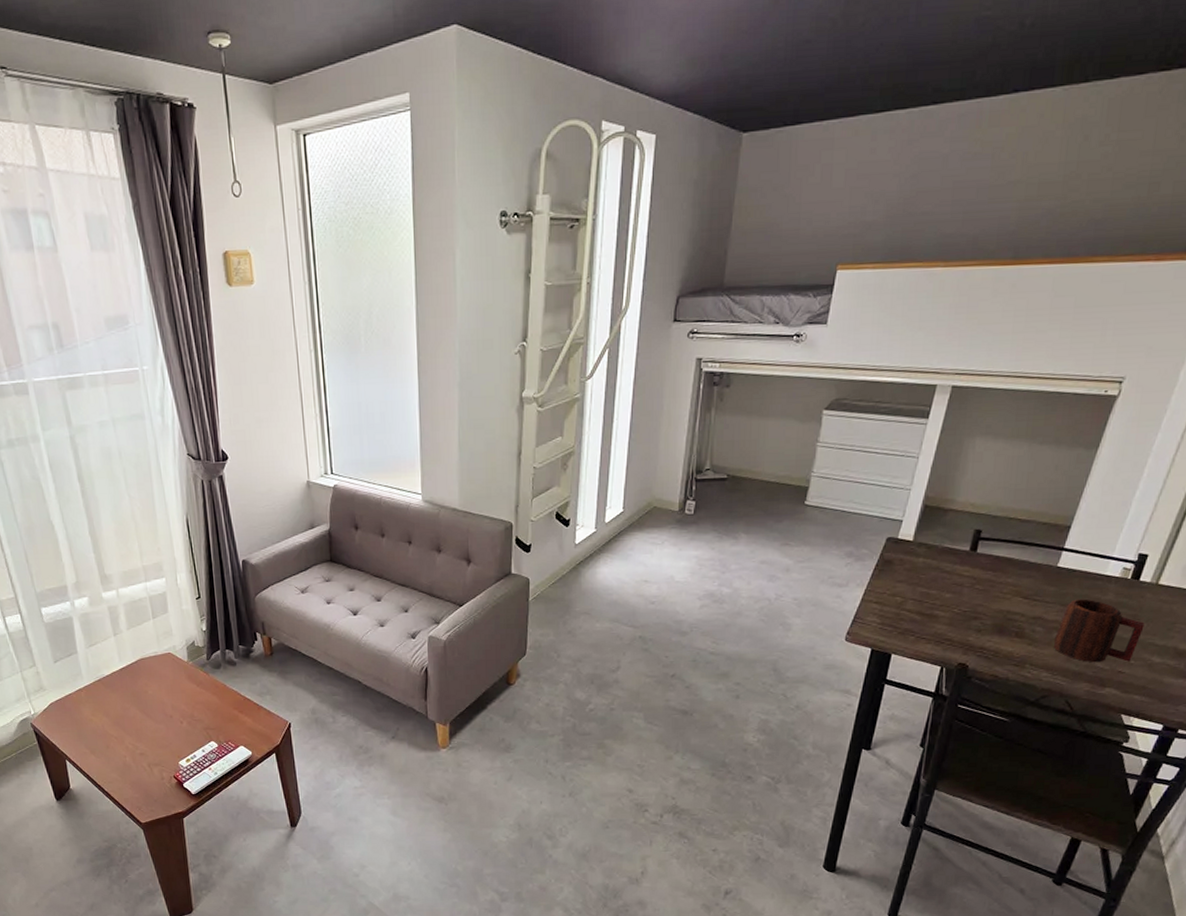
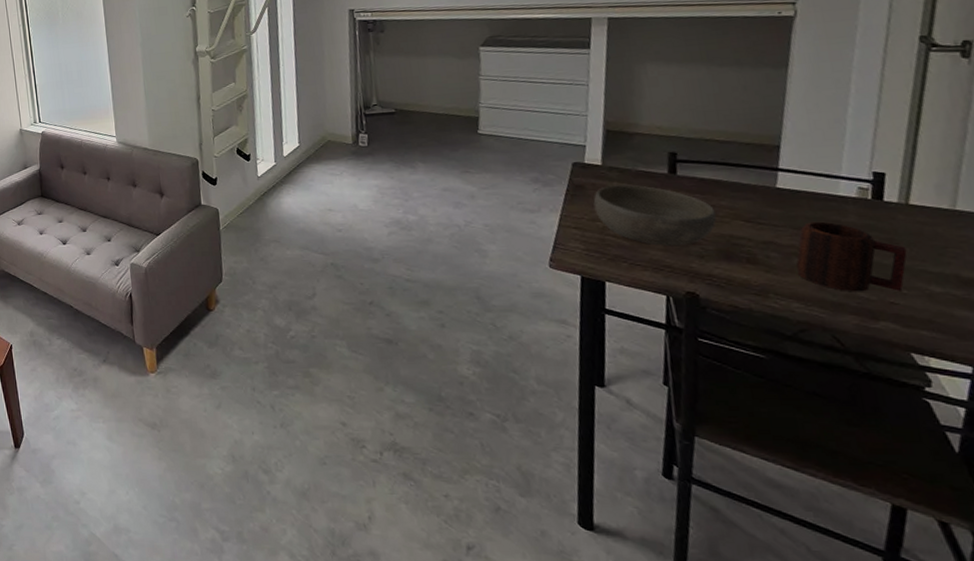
bowl: none [897,561,1002,621] -> present [593,184,717,247]

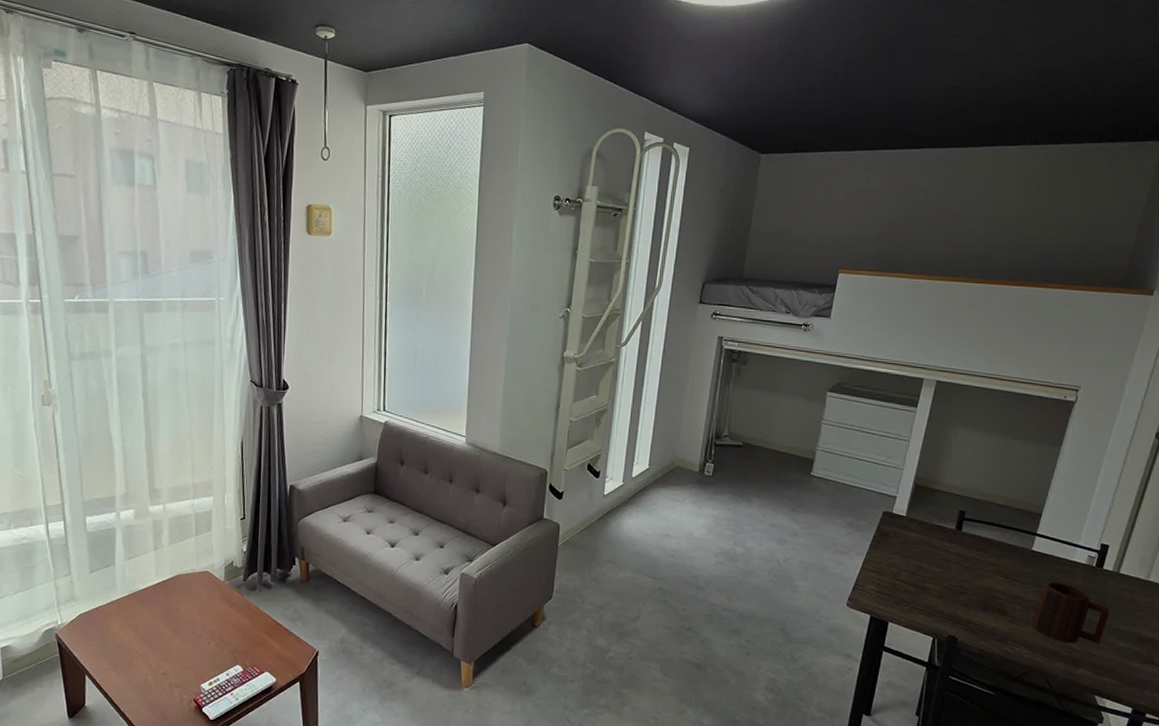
bowl: present [593,184,717,247] -> none [892,535,985,595]

